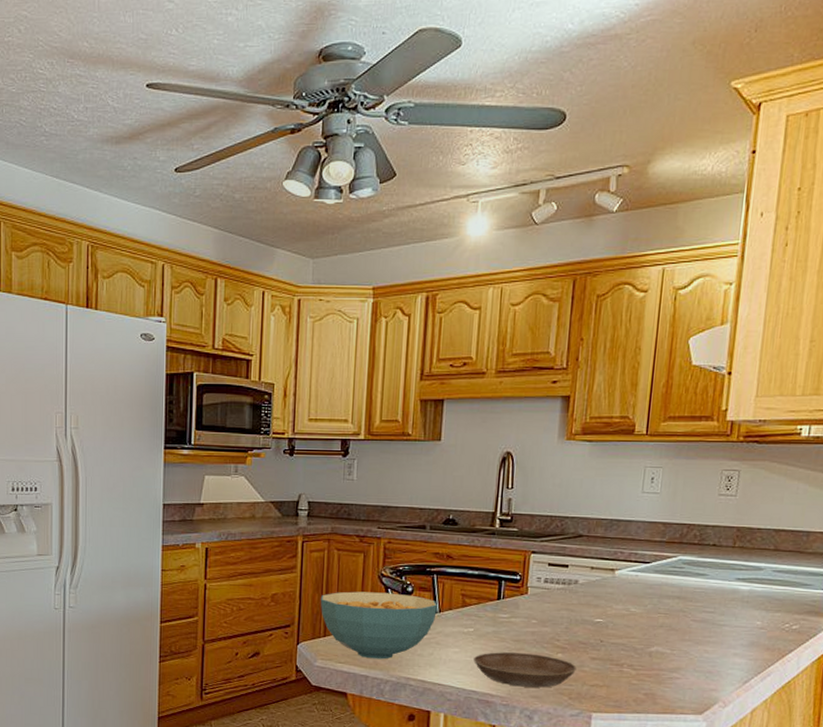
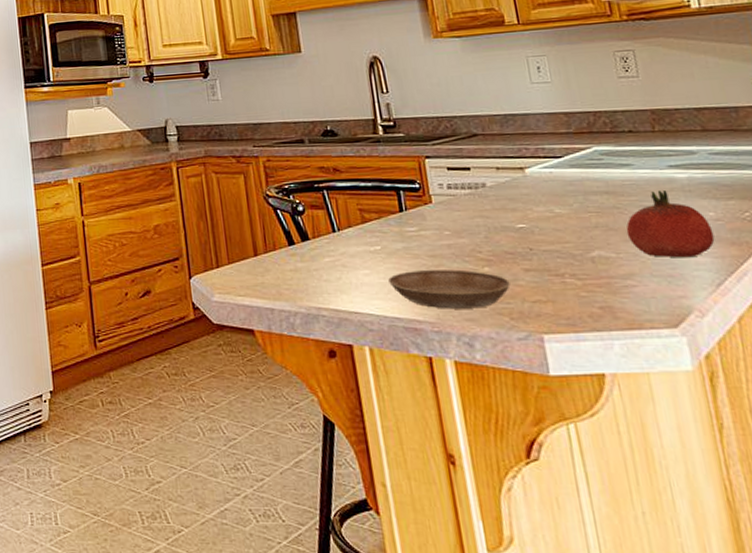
cereal bowl: present [320,591,437,660] -> none [206,214,336,289]
fruit: none [684,598,756,658] -> present [626,189,715,258]

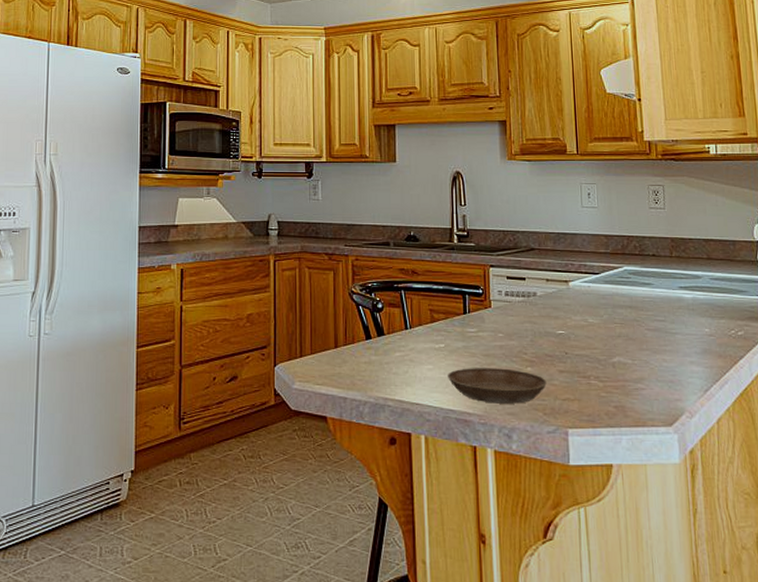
fruit: present [626,189,715,258] -> none [642,307,707,367]

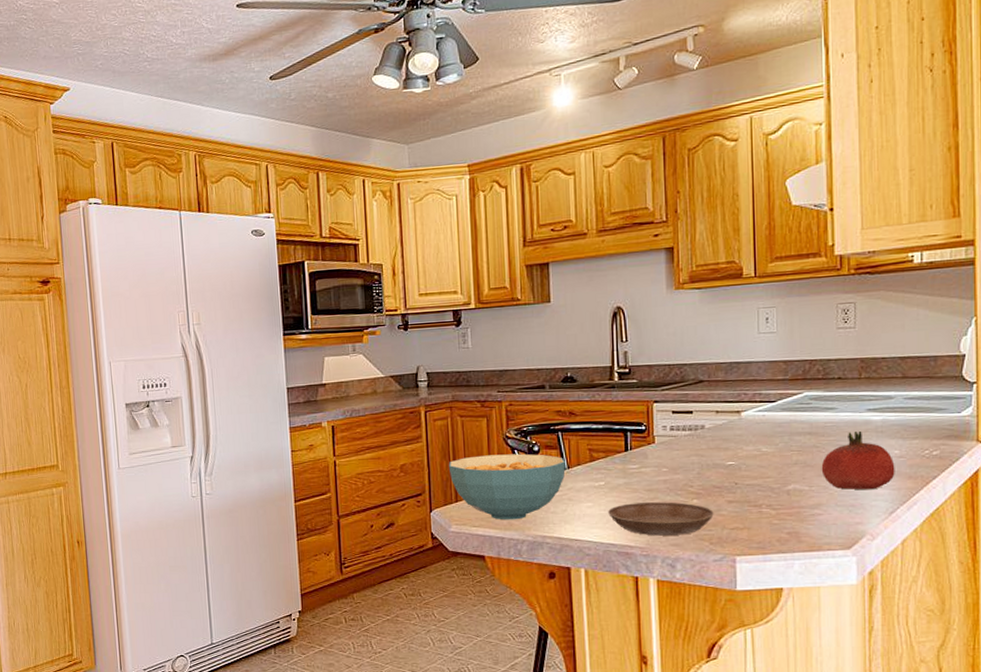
cereal bowl: none [294,309,408,379] -> present [448,453,566,520]
fruit: none [642,307,707,367] -> present [821,430,895,490]

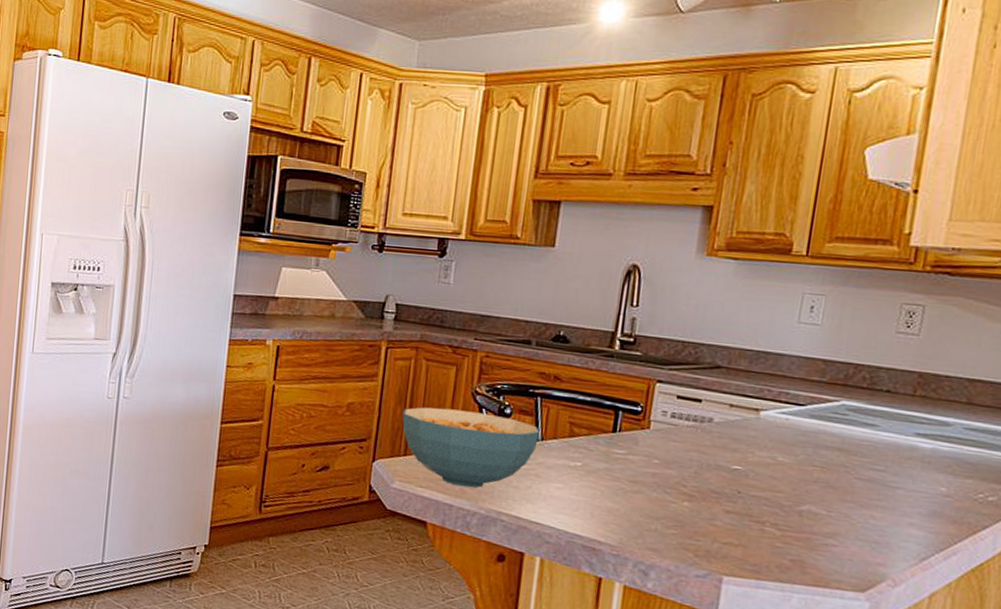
saucer: present [607,502,714,536] -> none [578,492,706,540]
fruit: present [821,430,895,490] -> none [845,456,939,528]

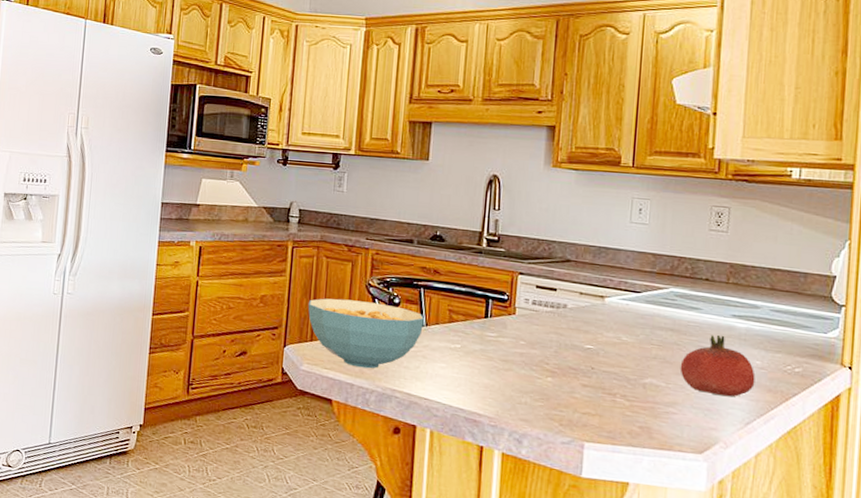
fruit: none [845,456,939,528] -> present [680,334,756,397]

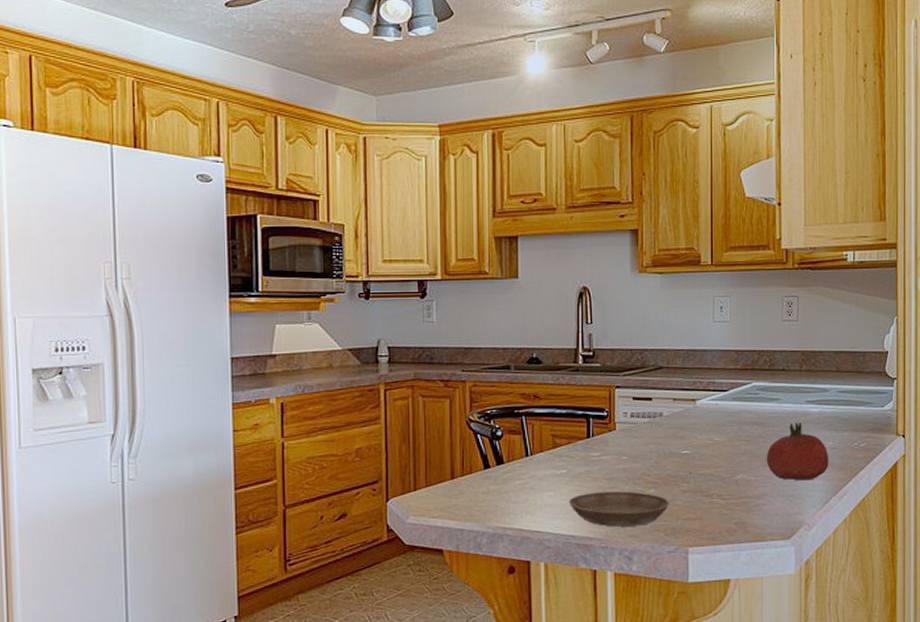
cereal bowl: present [308,298,424,369] -> none [407,438,528,511]
saucer: none [459,370,567,412] -> present [568,491,669,527]

